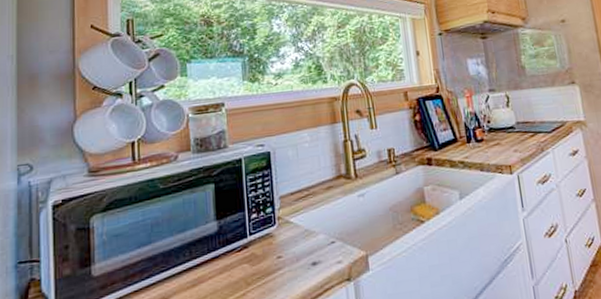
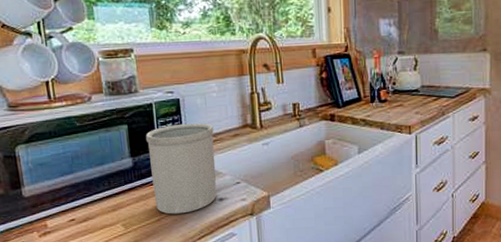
utensil holder: none [233,176,310,286] -> present [145,122,217,214]

